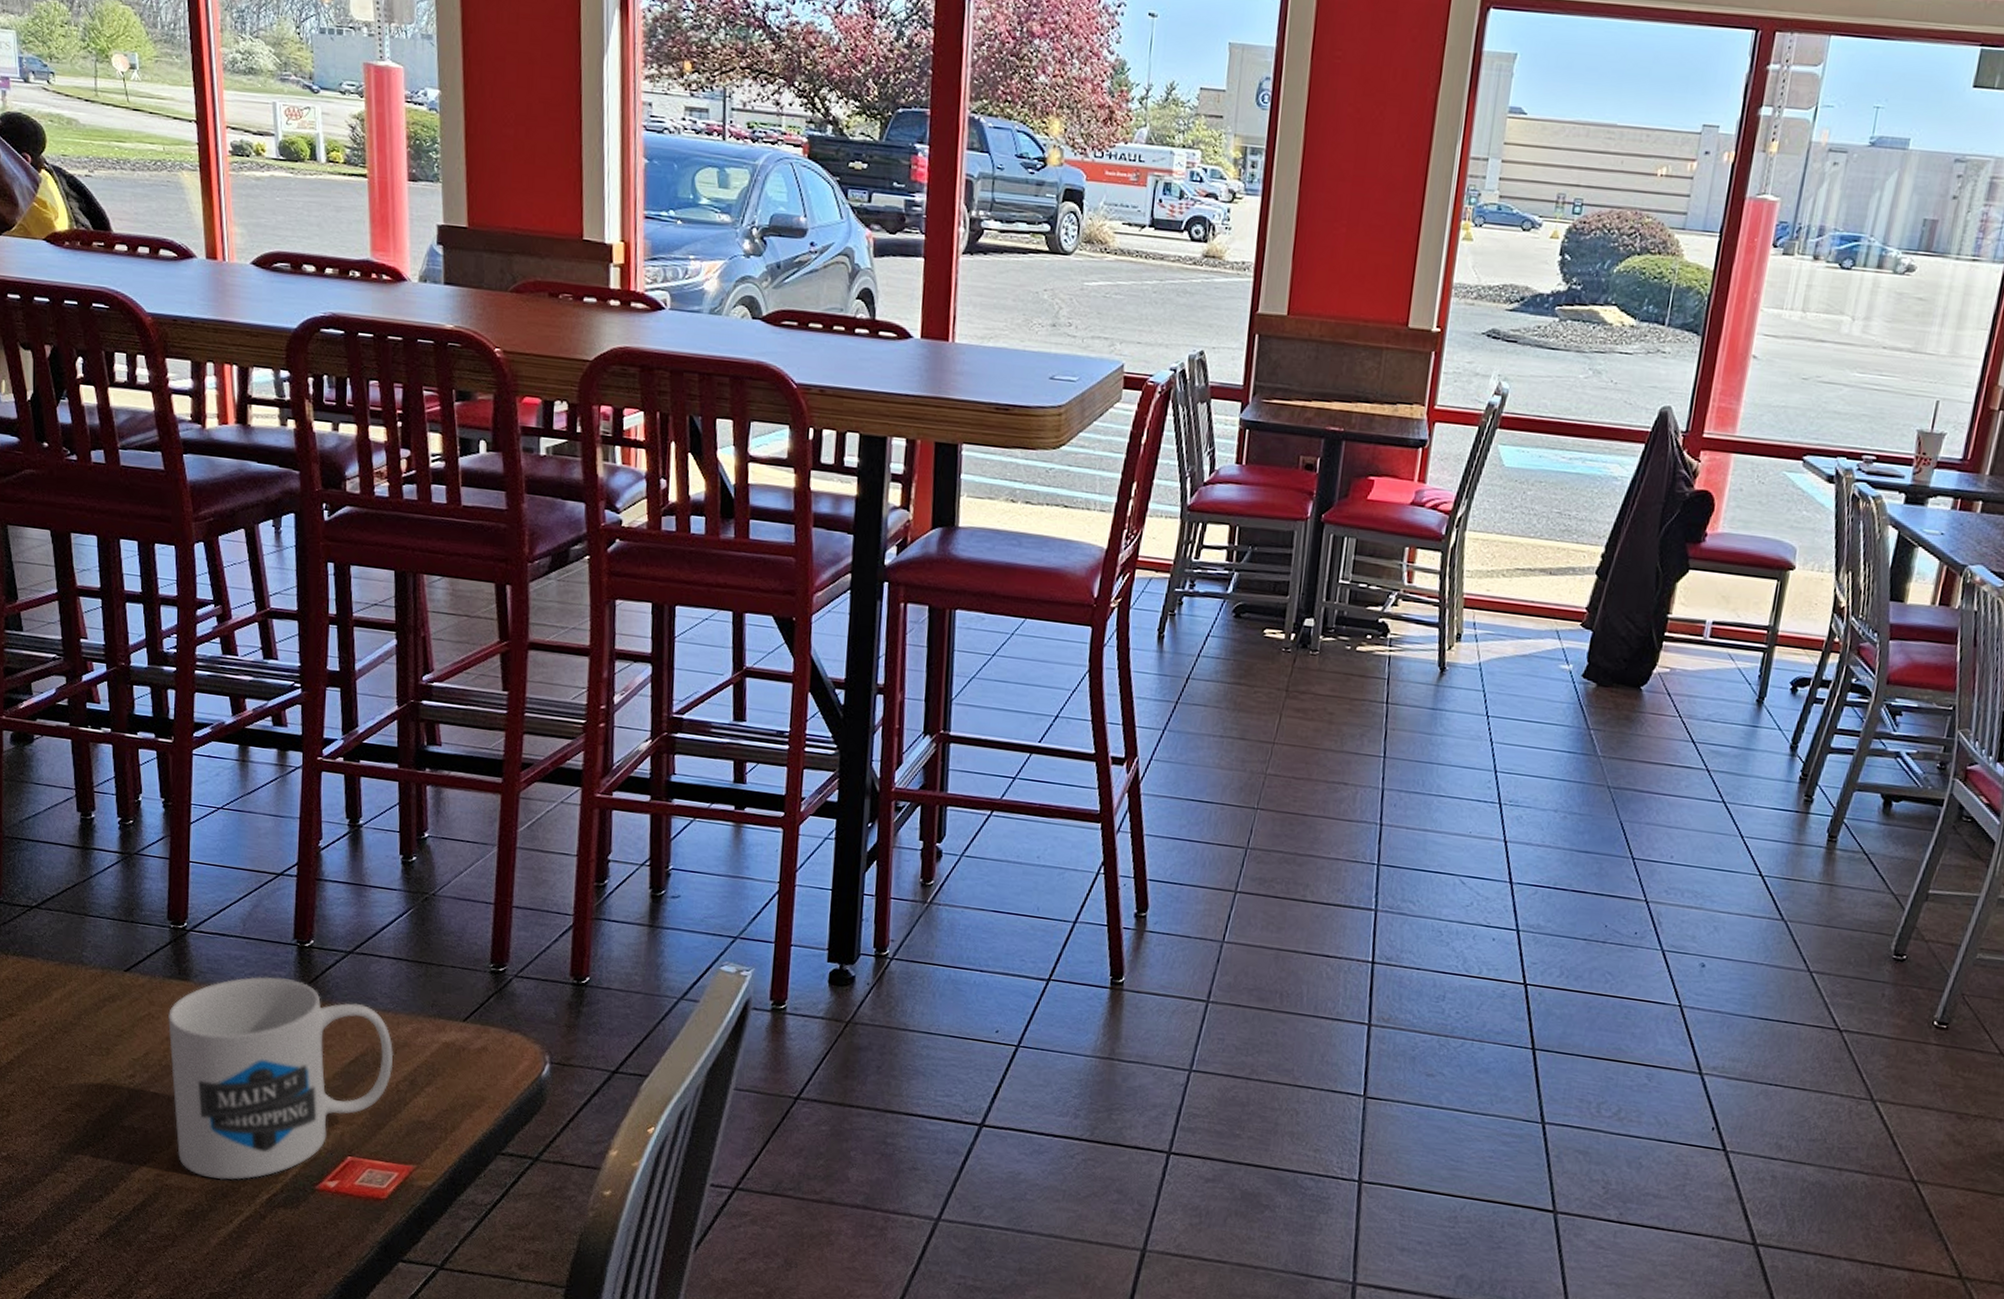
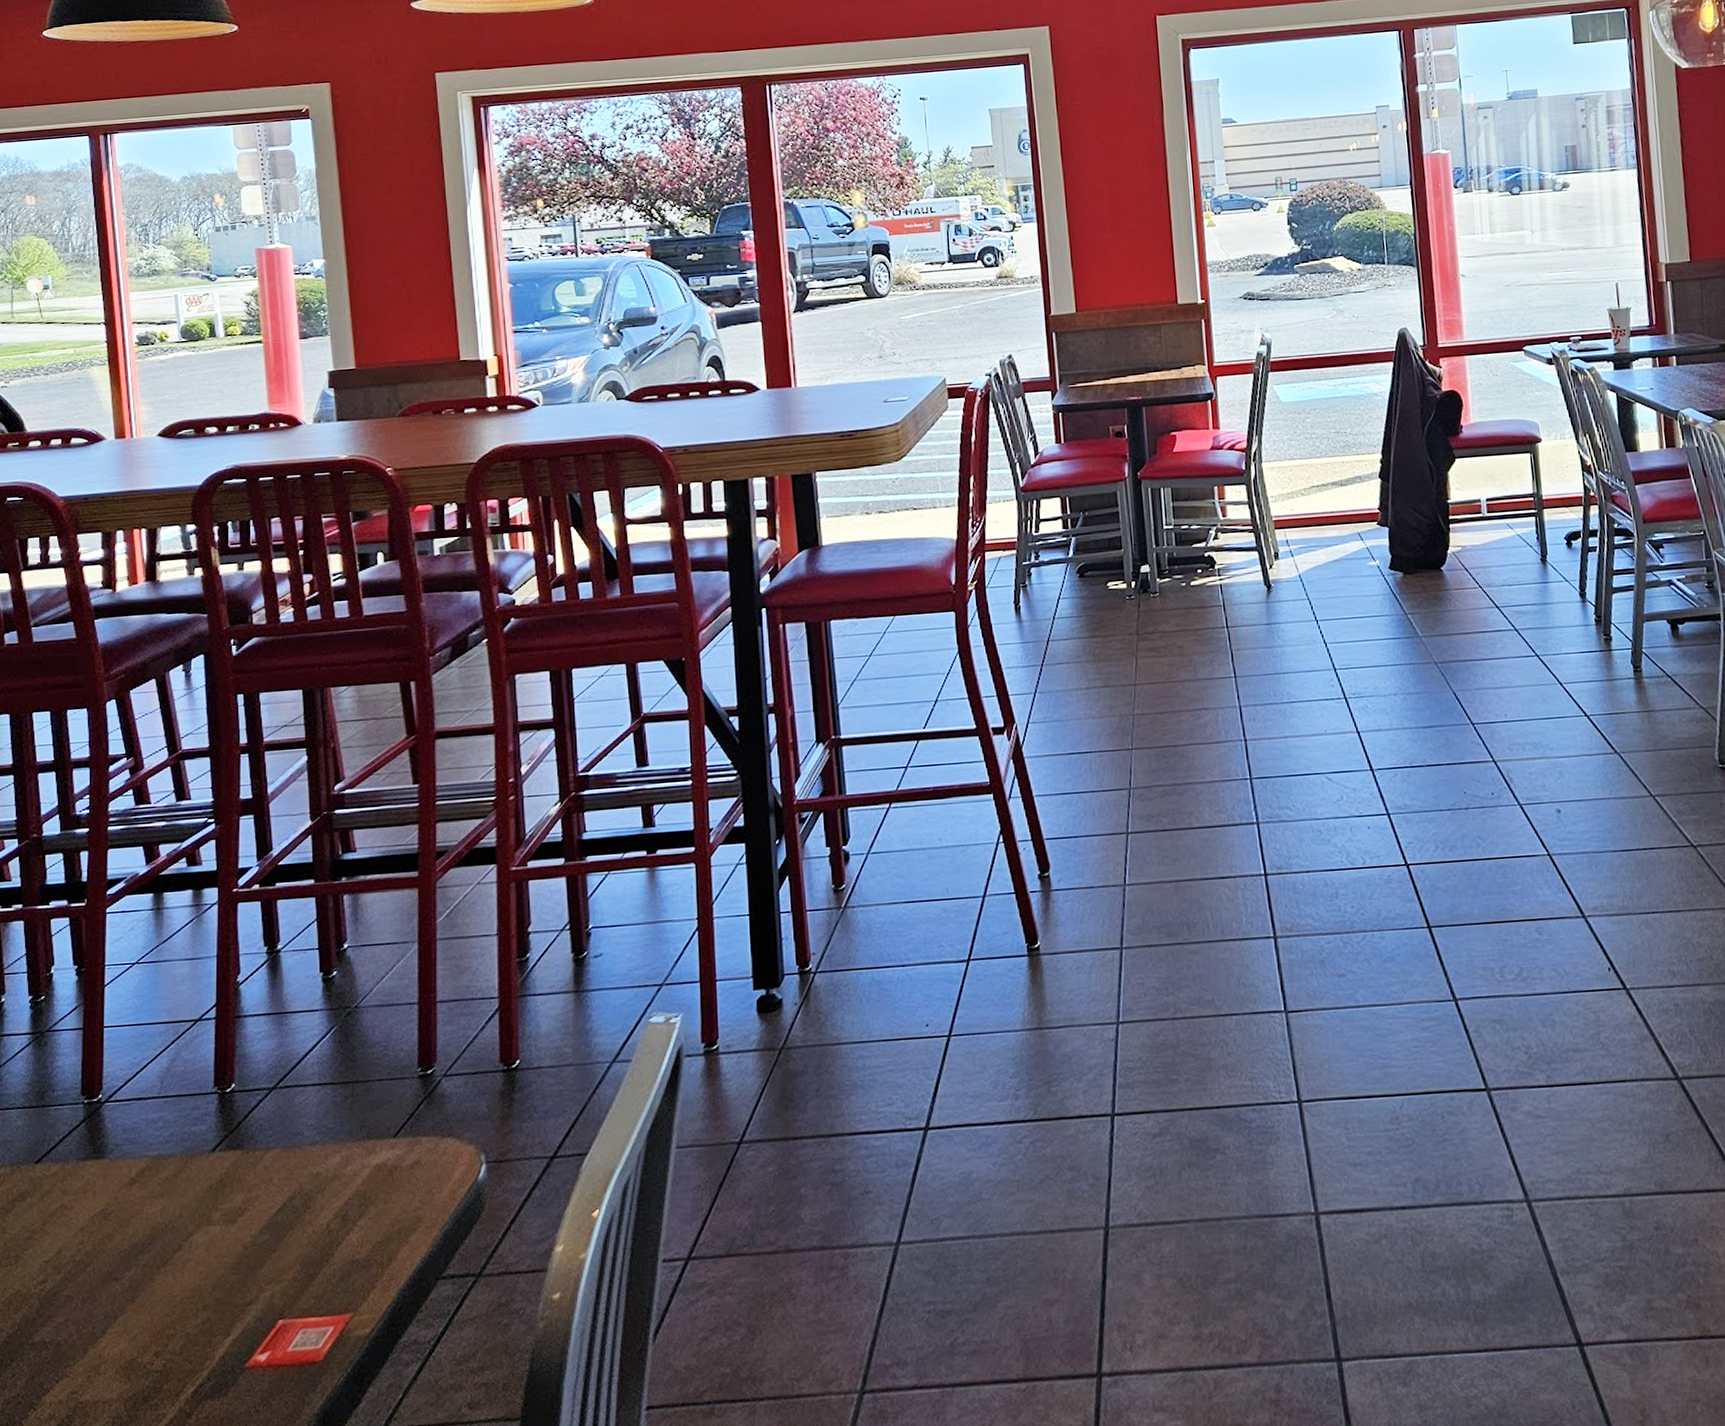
mug: present [168,976,394,1180] -> none [82,1132,324,1382]

